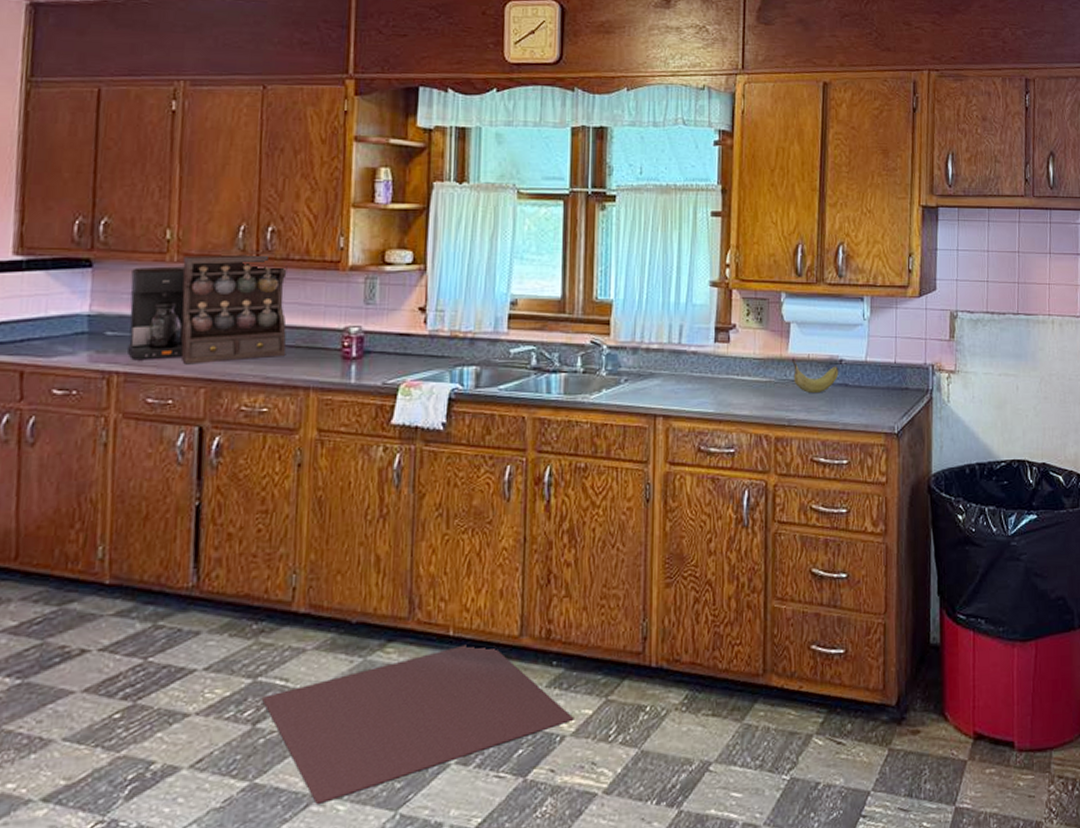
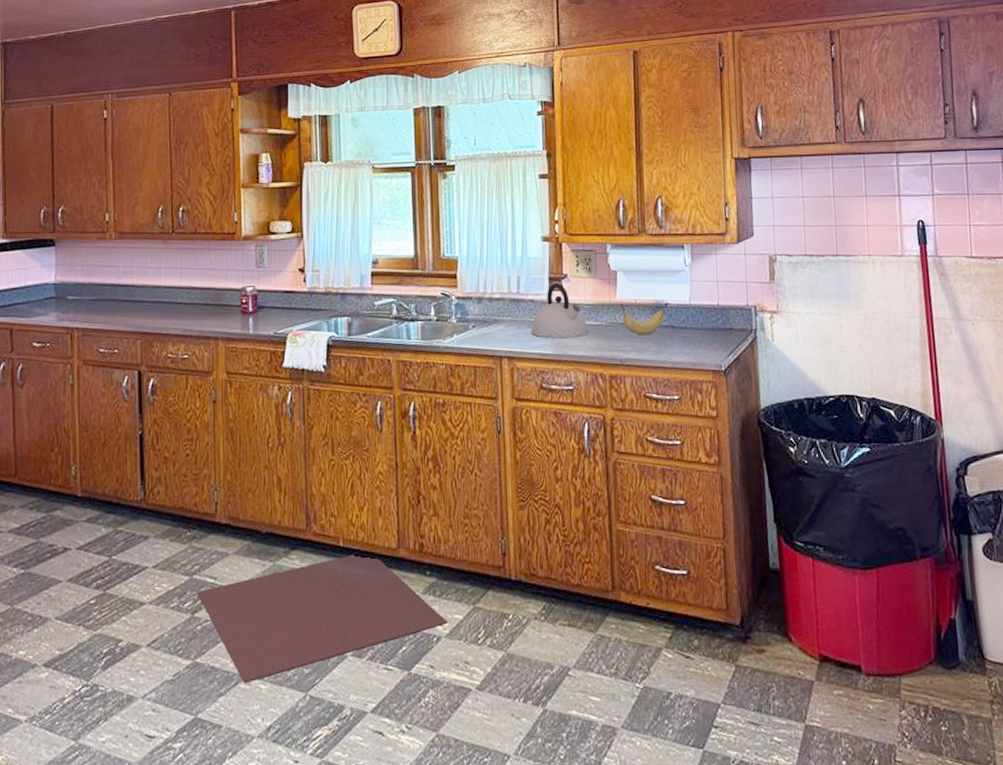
coffee maker: present [126,266,186,361] -> none [82,242,123,319]
spice rack: present [180,253,287,365] -> none [119,229,199,321]
kettle: none [692,334,756,396] -> present [531,283,589,339]

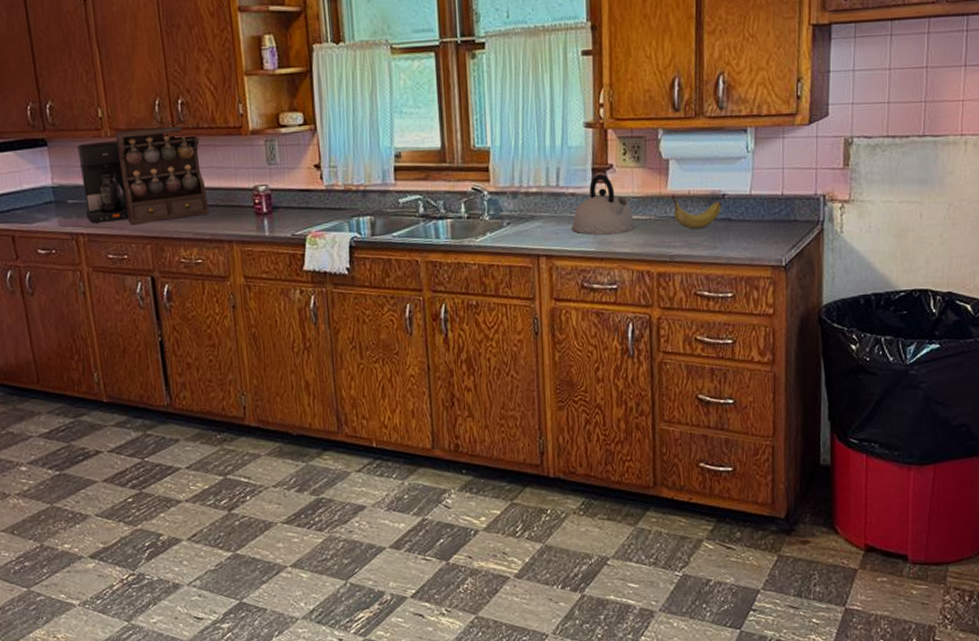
coffee maker: none [82,242,123,319] -> present [77,140,128,224]
spice rack: none [119,229,199,321] -> present [115,123,210,225]
door mat: present [198,554,448,684] -> none [233,454,485,573]

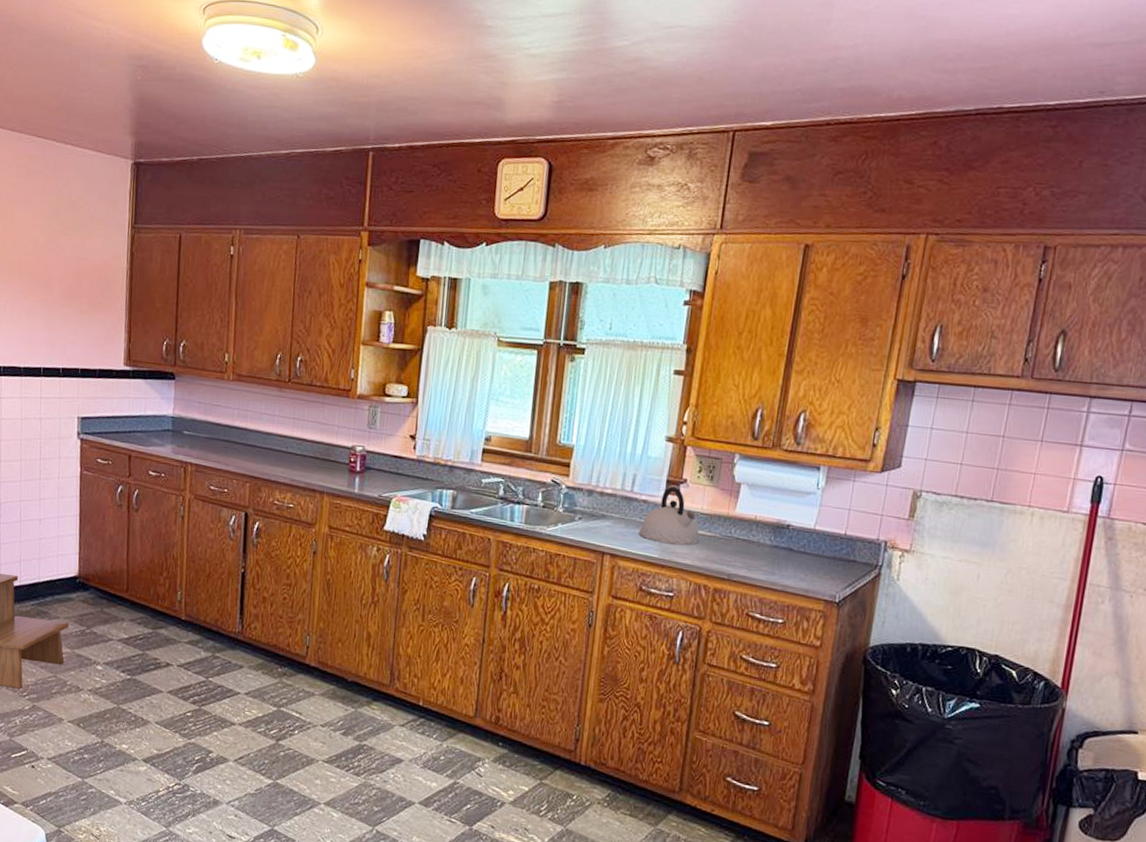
coffee maker: present [77,140,128,224] -> none [197,382,238,457]
spice rack: present [115,123,210,225] -> none [233,376,311,465]
fruit: present [672,193,722,230] -> none [738,516,785,554]

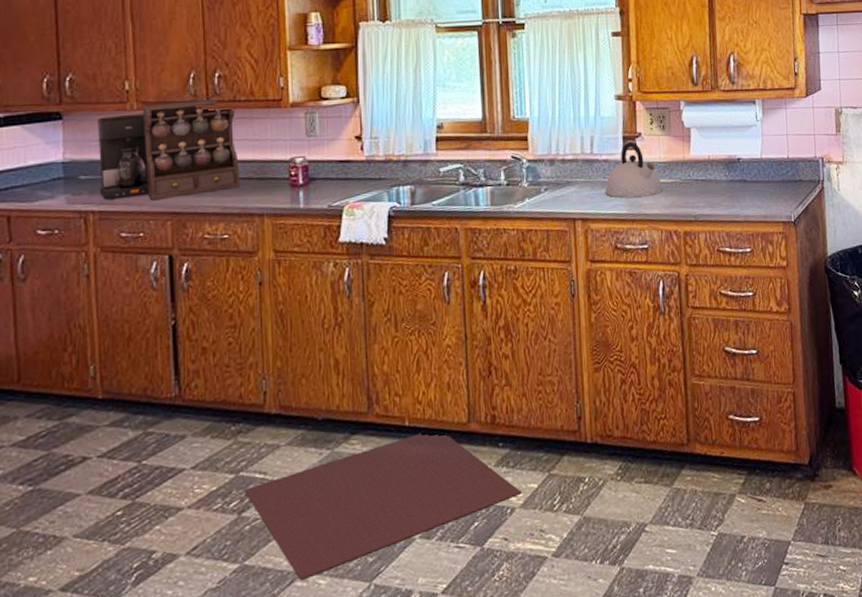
coffee maker: none [197,382,238,457] -> present [97,113,149,200]
spice rack: none [233,376,311,465] -> present [142,96,241,201]
door mat: none [283,714,513,809] -> present [245,433,522,581]

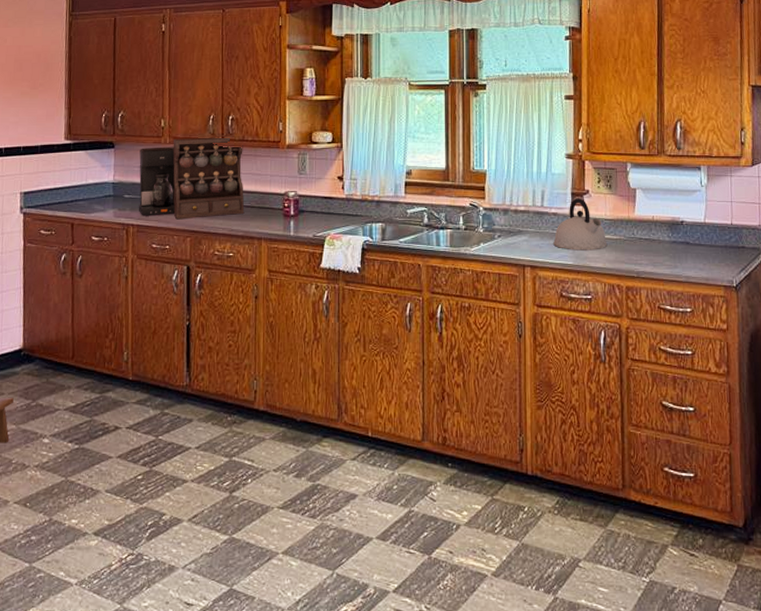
door mat: present [245,433,522,581] -> none [236,444,467,560]

